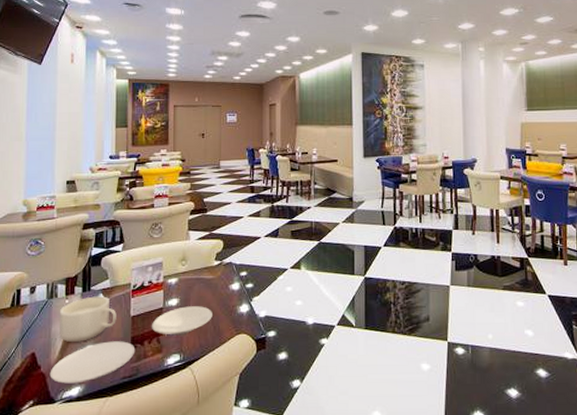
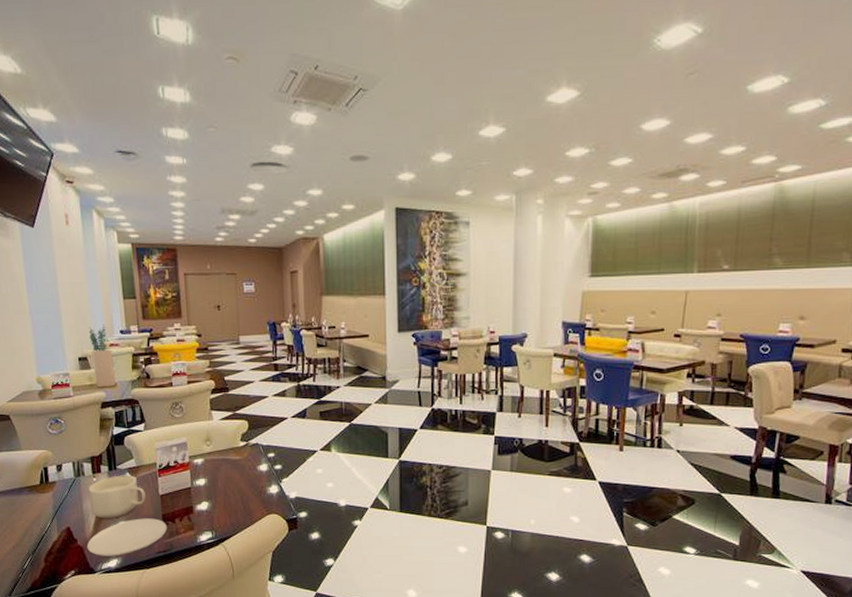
vase: none [79,150,100,211] -> present [89,324,116,389]
saucer: present [151,306,214,335] -> none [180,486,243,514]

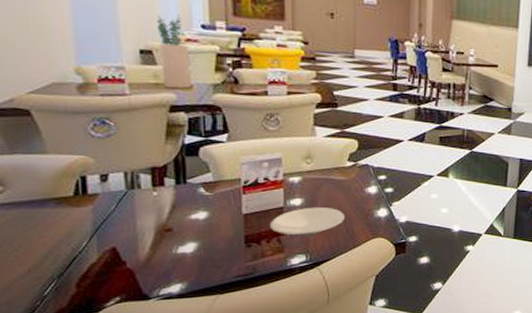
plate: present [86,518,168,556] -> none [139,239,251,281]
cup: present [89,475,146,519] -> none [146,190,224,239]
saucer: none [180,486,243,514] -> present [269,207,346,236]

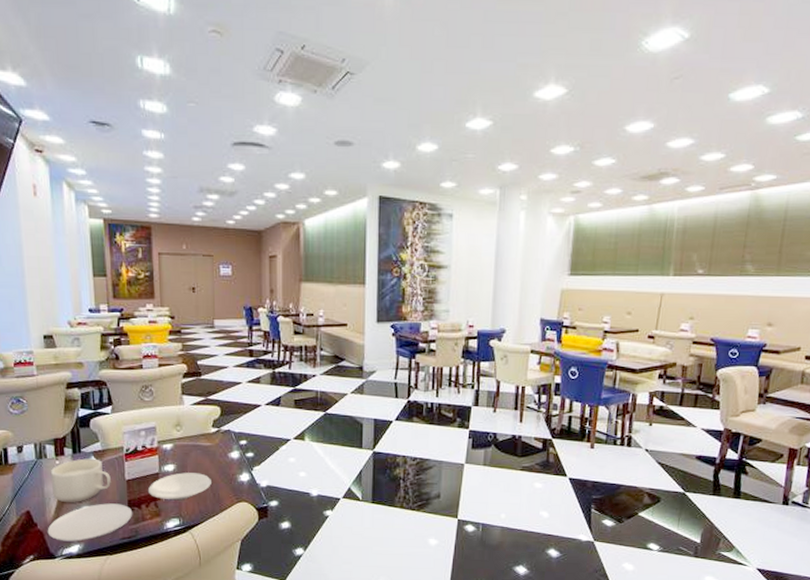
plate: none [139,239,251,281] -> present [47,503,133,542]
cup: none [146,190,224,239] -> present [51,458,111,503]
vase: present [157,14,192,90] -> none [56,302,83,369]

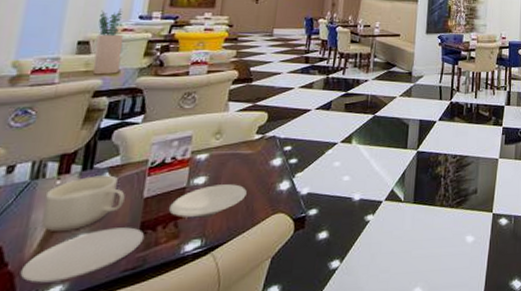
vase: none [56,302,83,369] -> present [92,8,124,76]

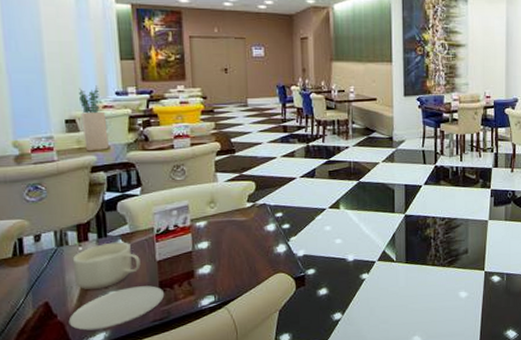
saucer: present [168,184,248,218] -> none [180,248,249,278]

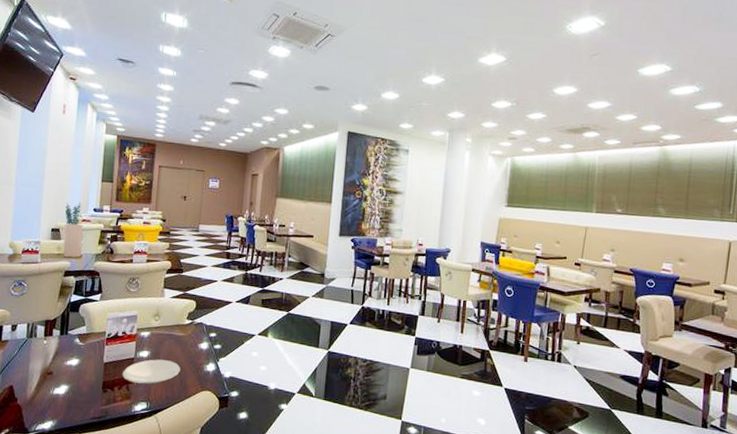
plate: present [68,285,165,331] -> none [25,383,106,419]
cup: present [73,242,141,290] -> none [36,340,91,382]
saucer: none [180,248,249,278] -> present [121,359,181,386]

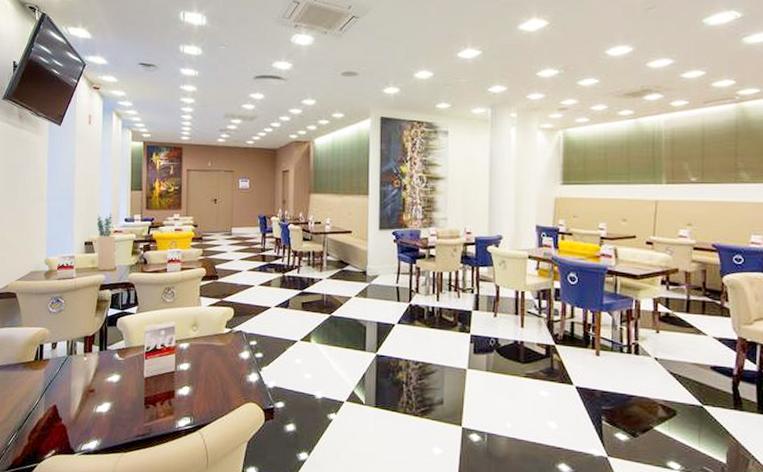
saucer: present [121,359,181,386] -> none [163,371,223,400]

